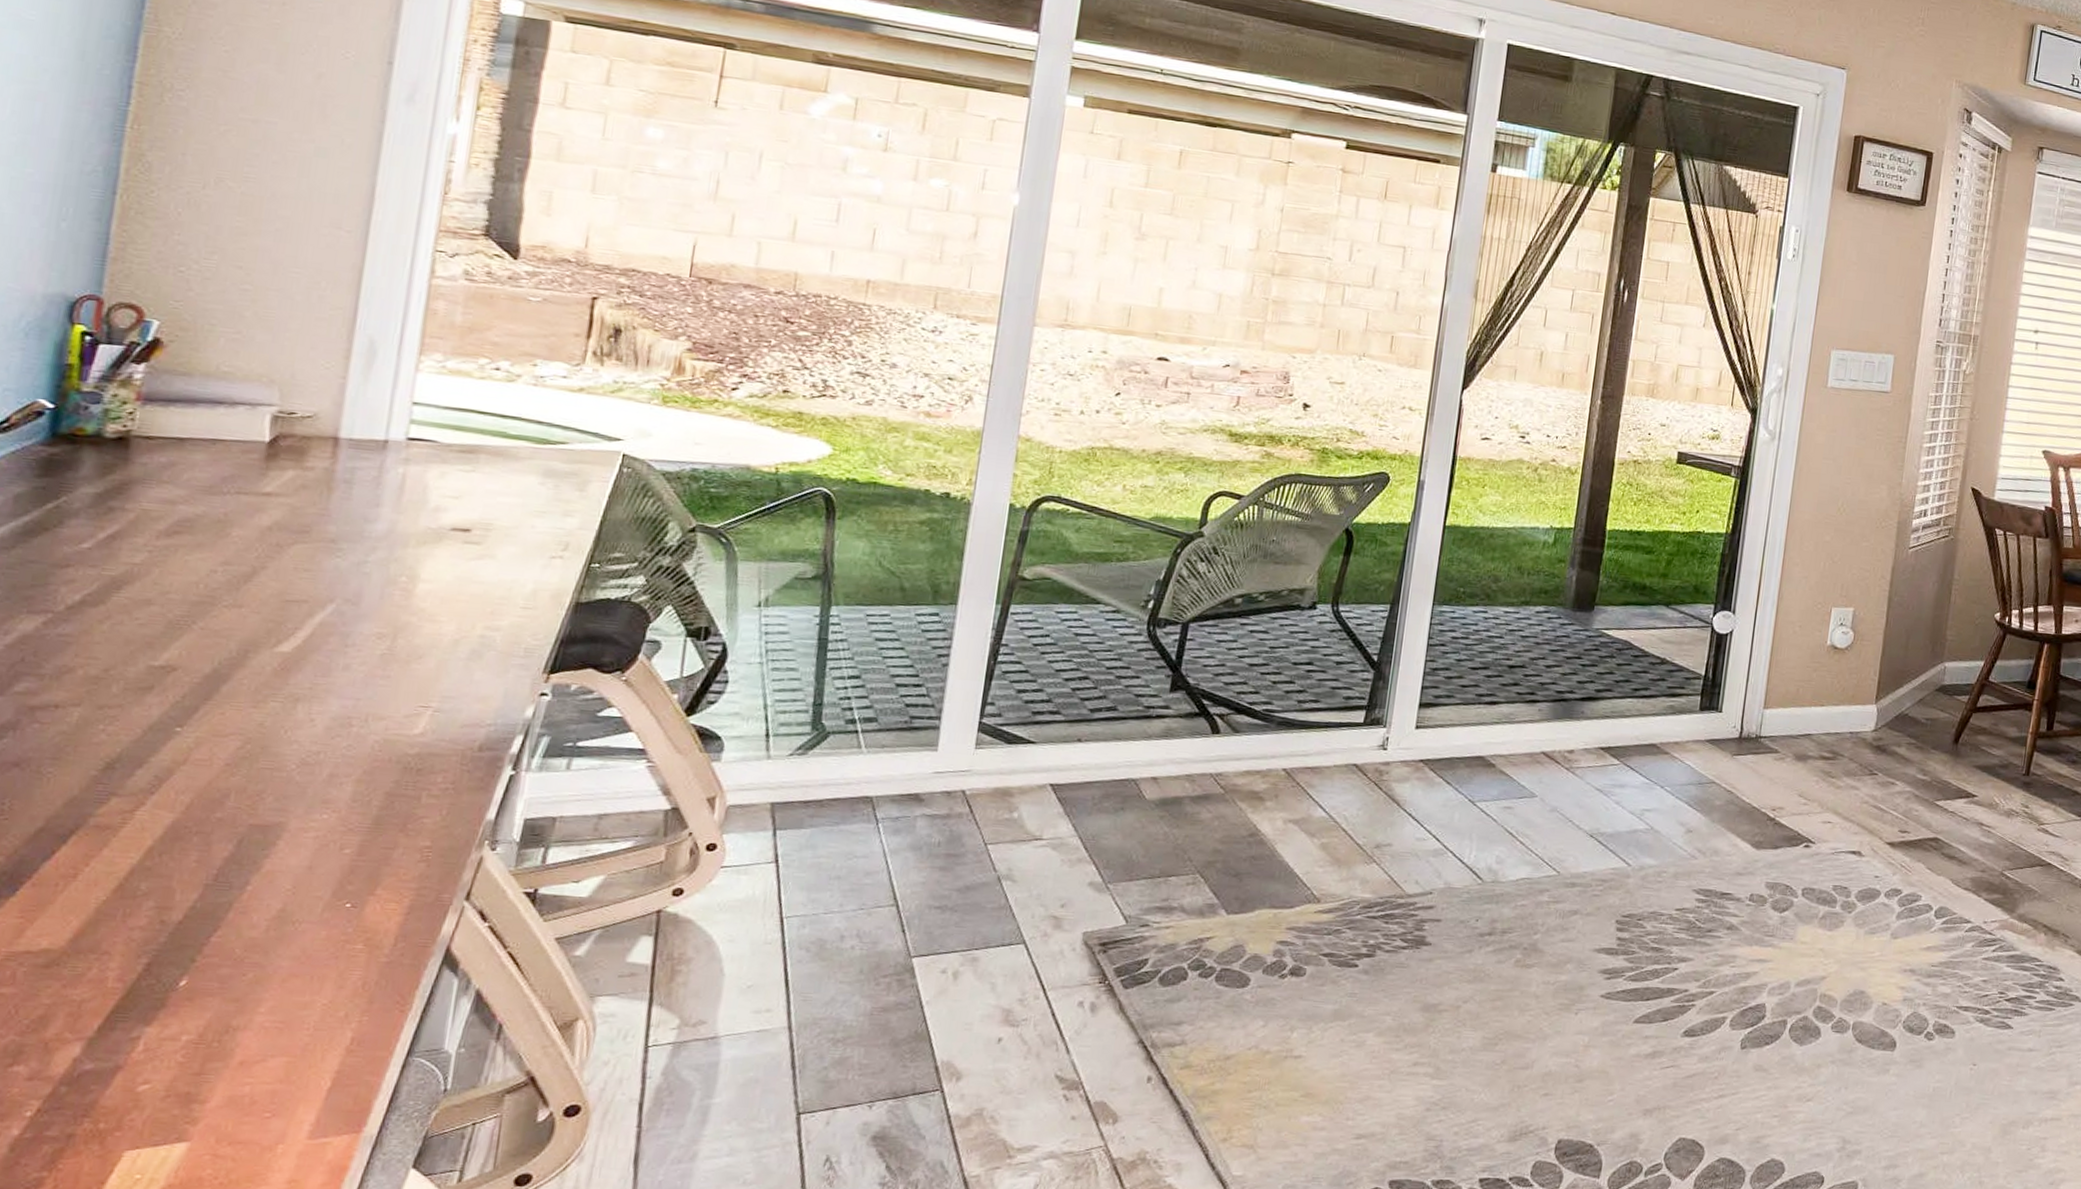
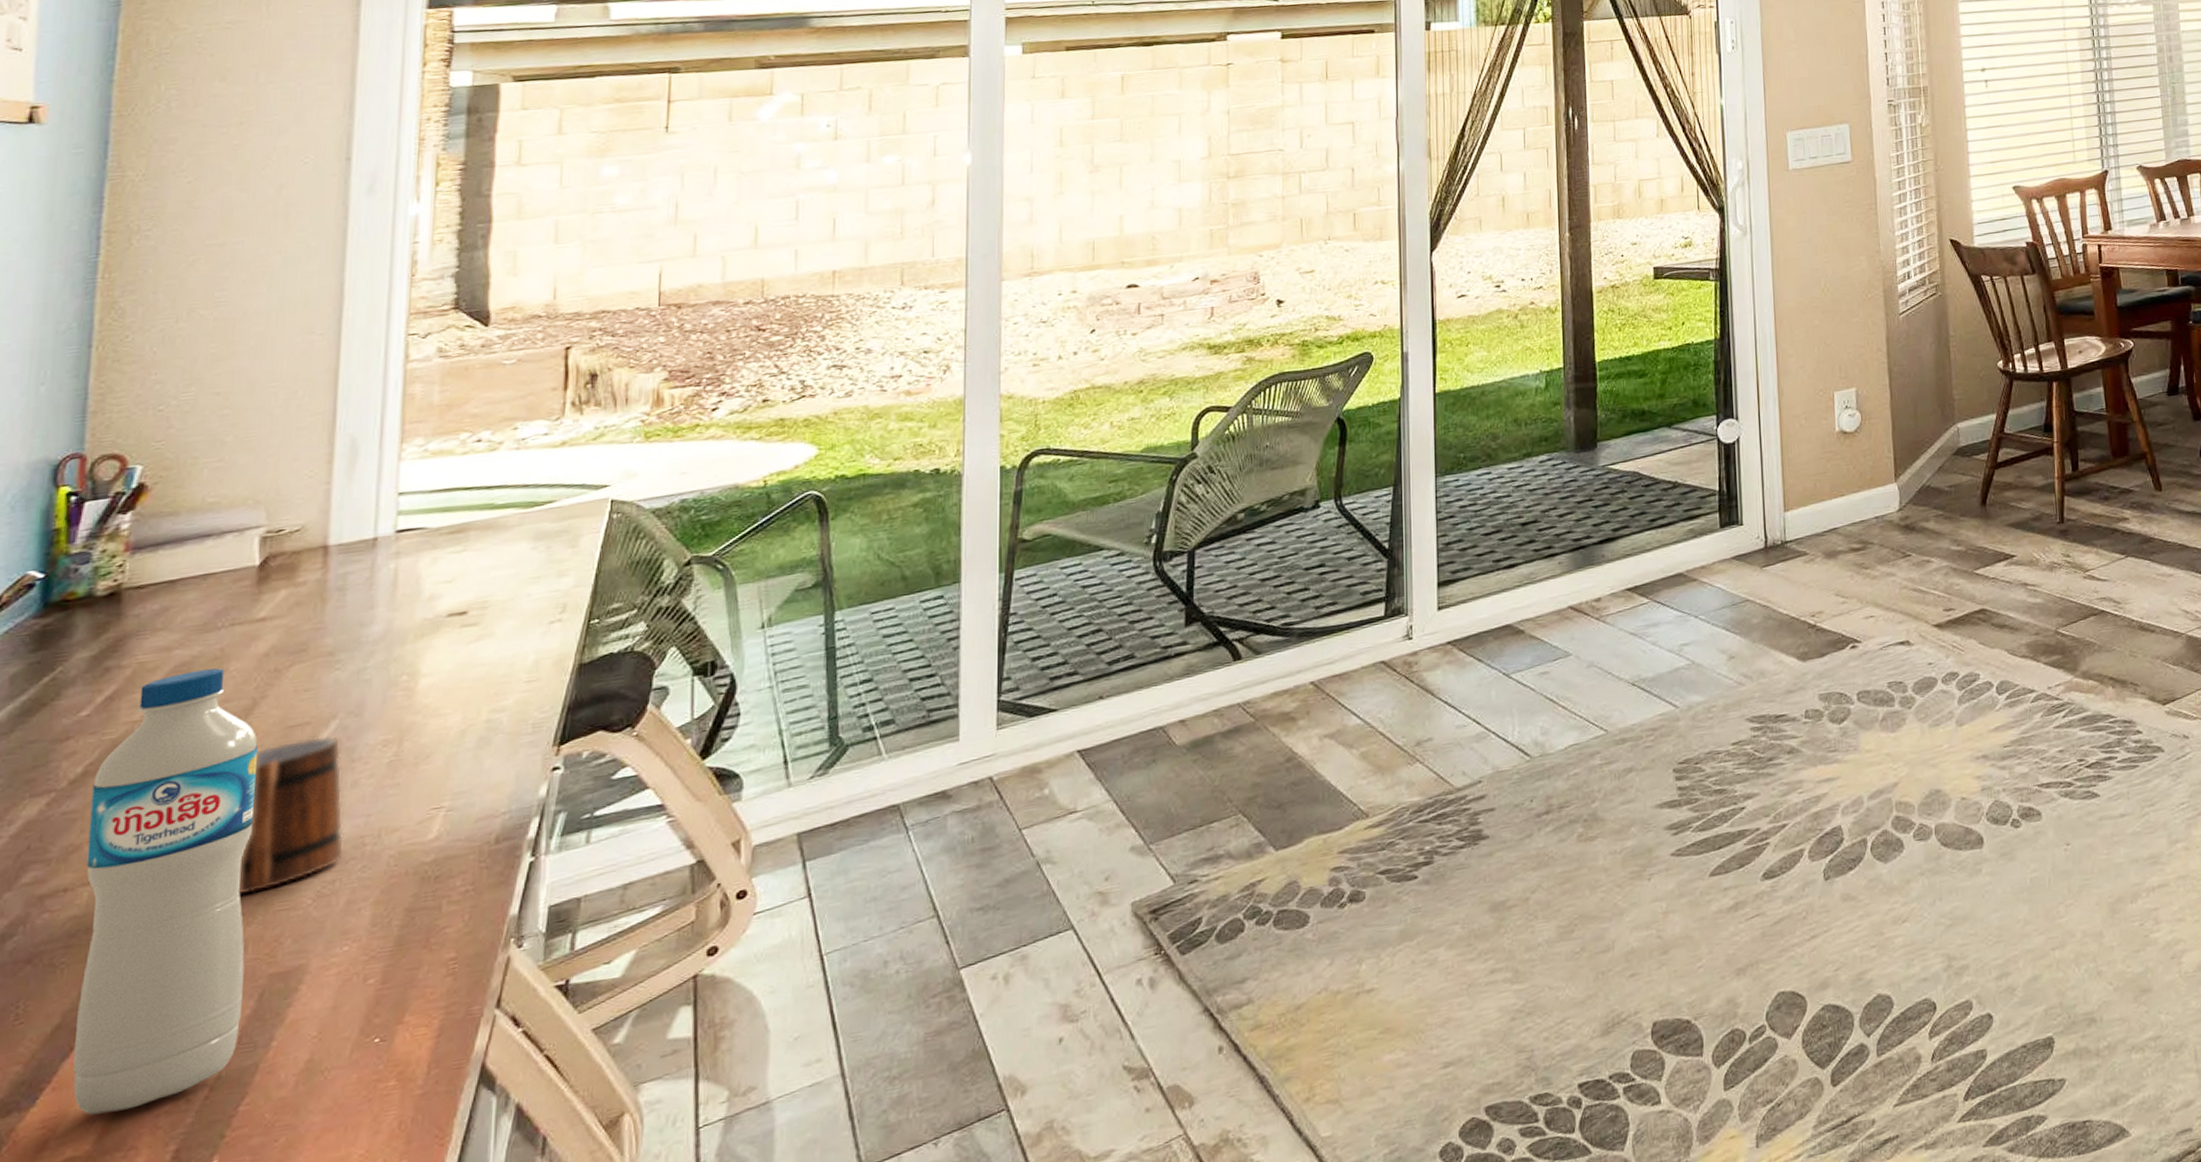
water bottle: none [52,528,255,918] -> present [73,668,259,1115]
mug: none [224,614,336,748] -> present [238,735,345,896]

